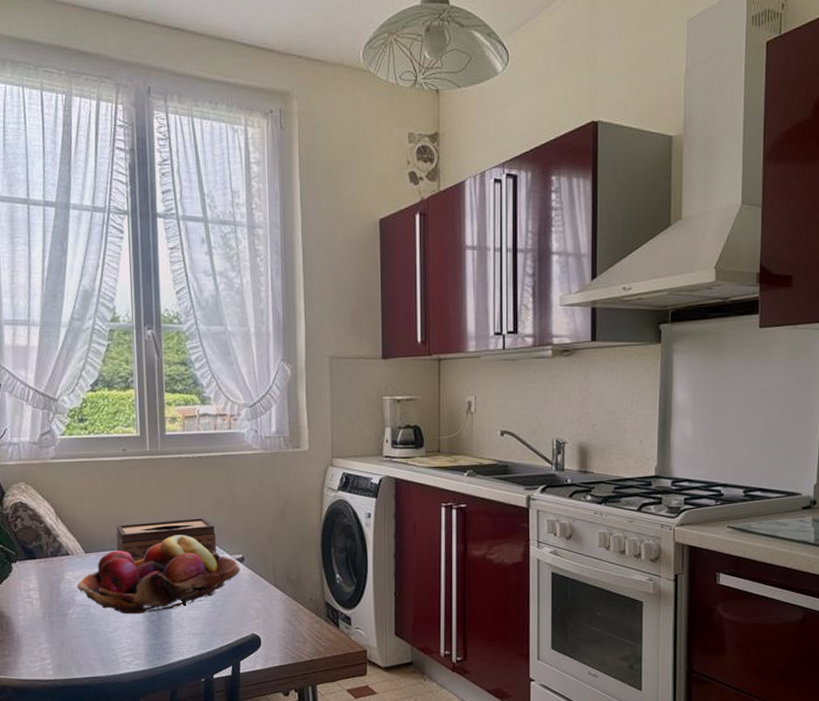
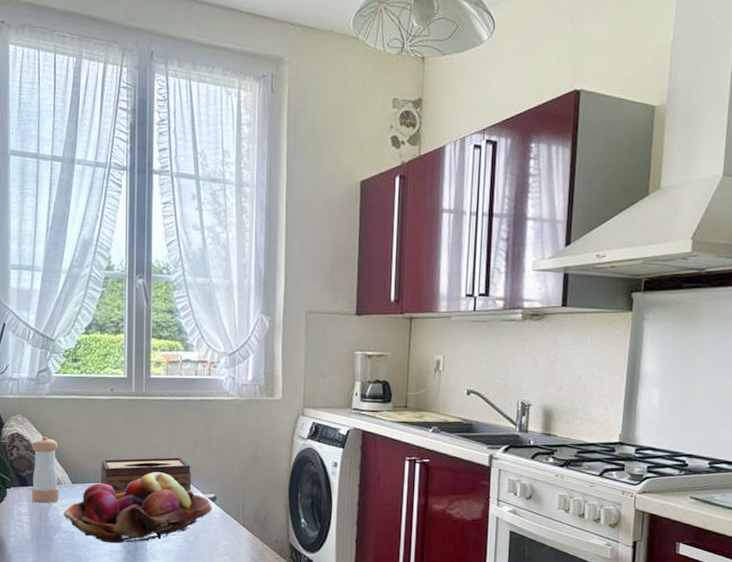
pepper shaker: none [38,504,71,577] -> present [32,436,59,504]

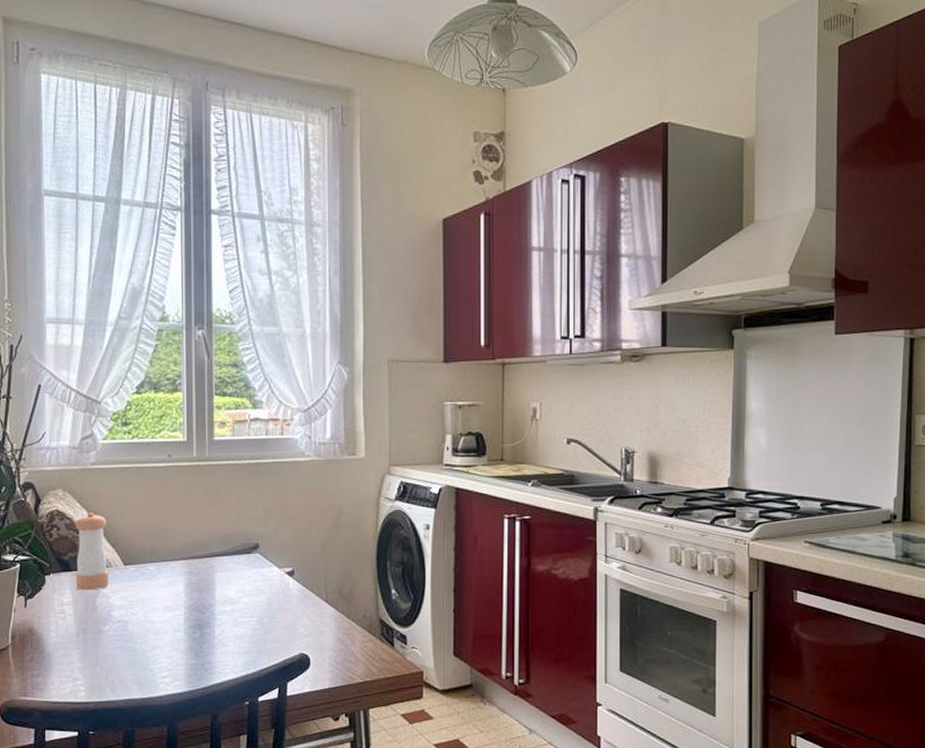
fruit basket: present [63,472,212,544] -> none [114,546,290,632]
tissue box: present [100,457,191,495] -> none [158,527,264,575]

